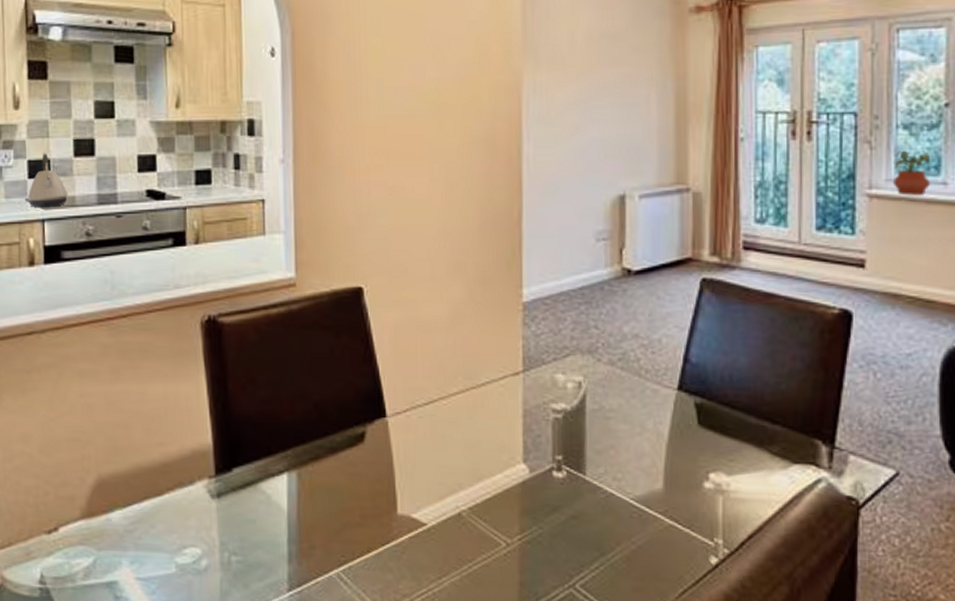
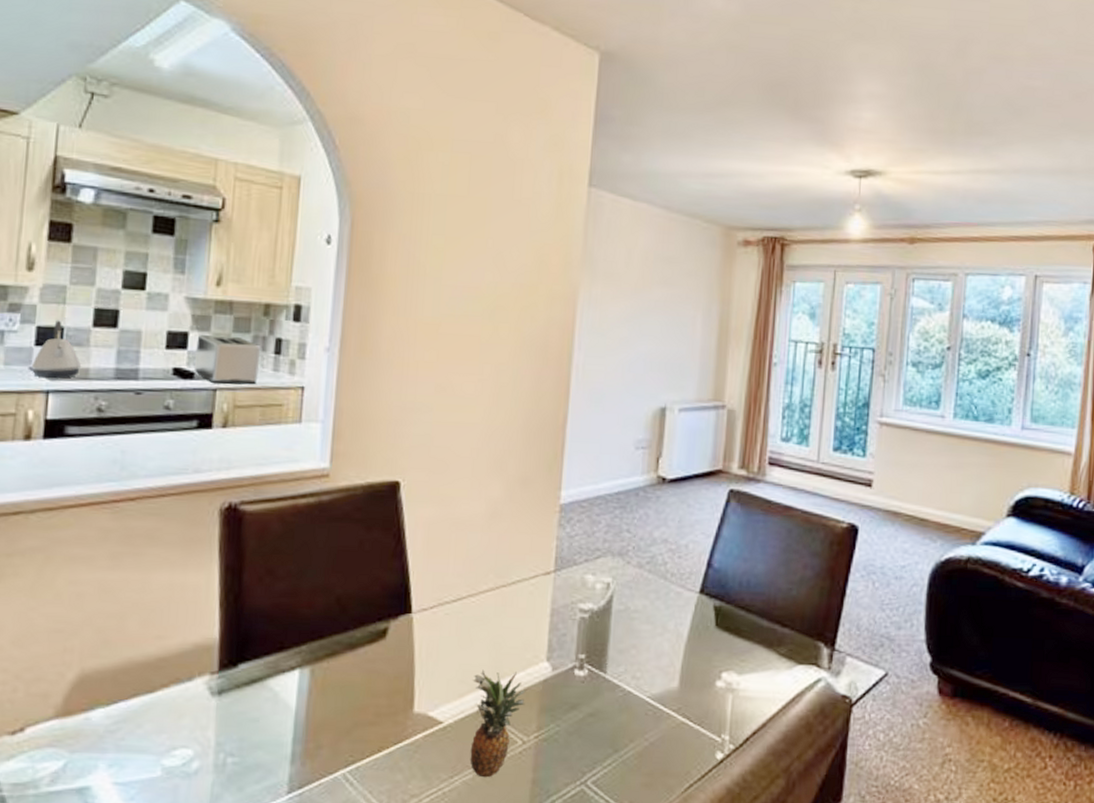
toaster: none [164,155,222,203] -> present [195,335,261,385]
fruit: none [451,472,506,579] -> present [470,669,526,778]
potted plant: present [892,150,931,197] -> none [900,384,933,427]

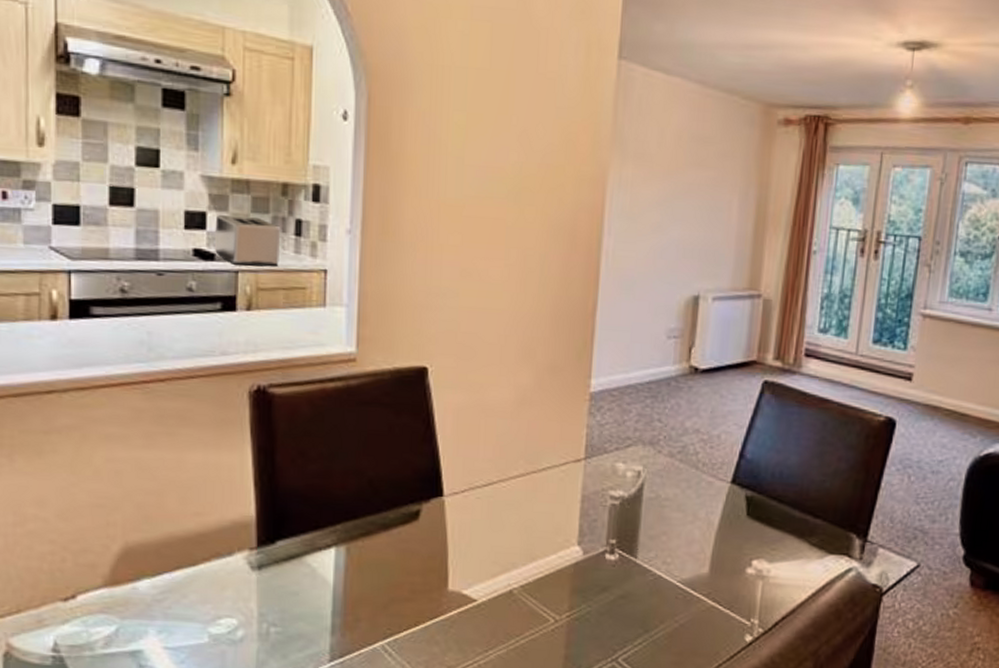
kettle: present [31,320,82,378] -> none [50,198,101,258]
fruit: present [470,669,526,778] -> none [504,551,558,653]

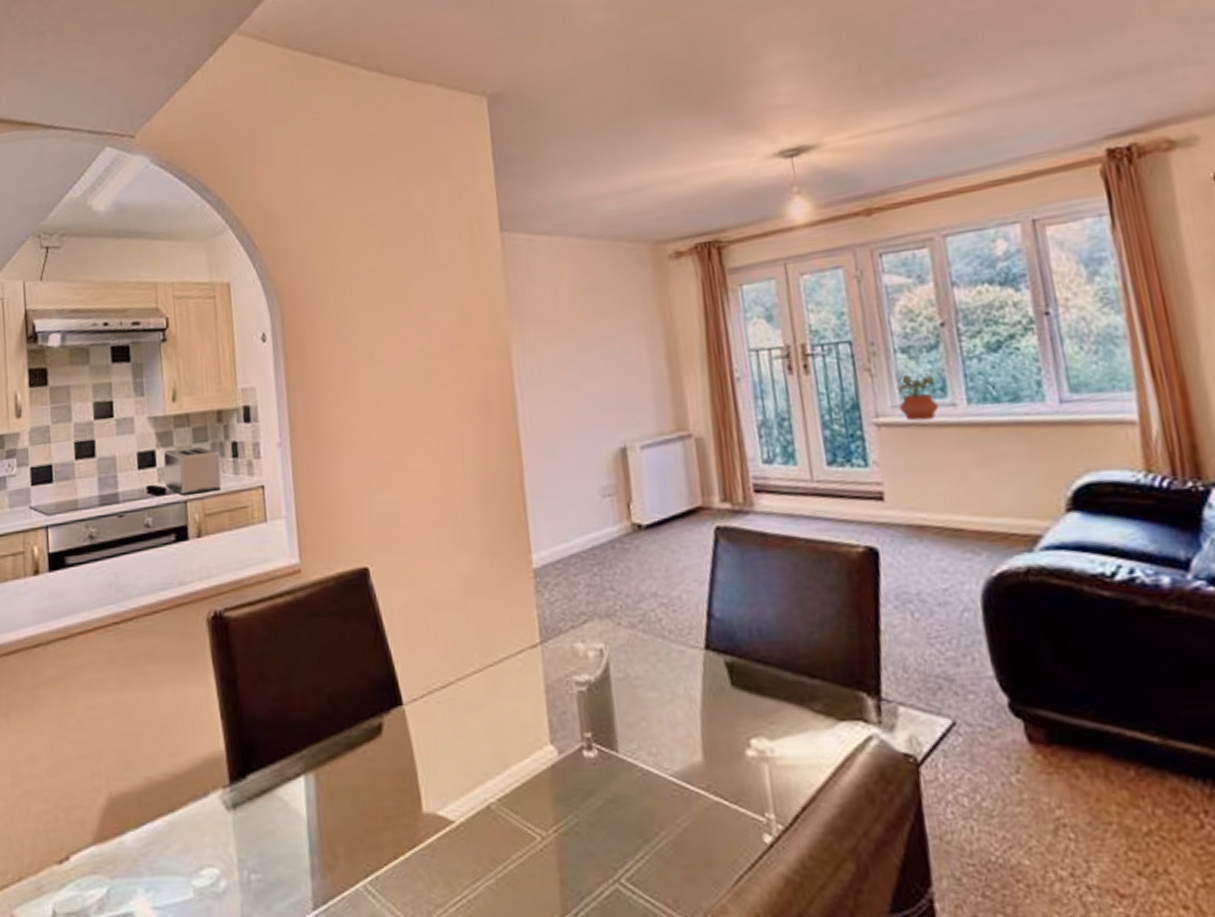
potted plant: none [945,275,981,320] -> present [896,372,940,422]

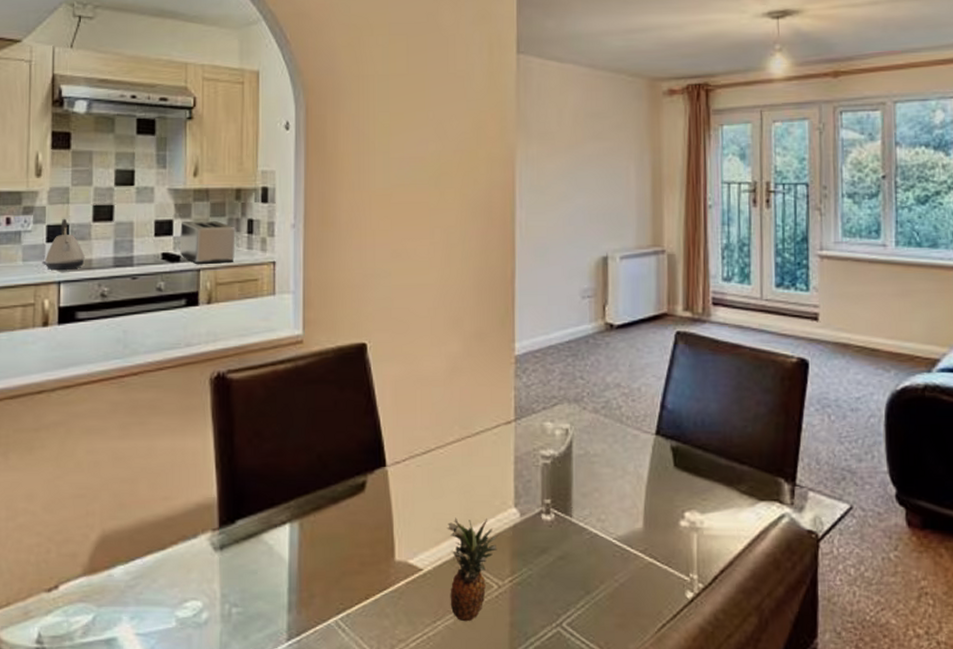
kettle: none [30,458,71,514] -> present [44,218,86,270]
fruit: none [476,759,537,881] -> present [446,517,498,622]
potted plant: present [896,372,940,422] -> none [840,216,873,257]

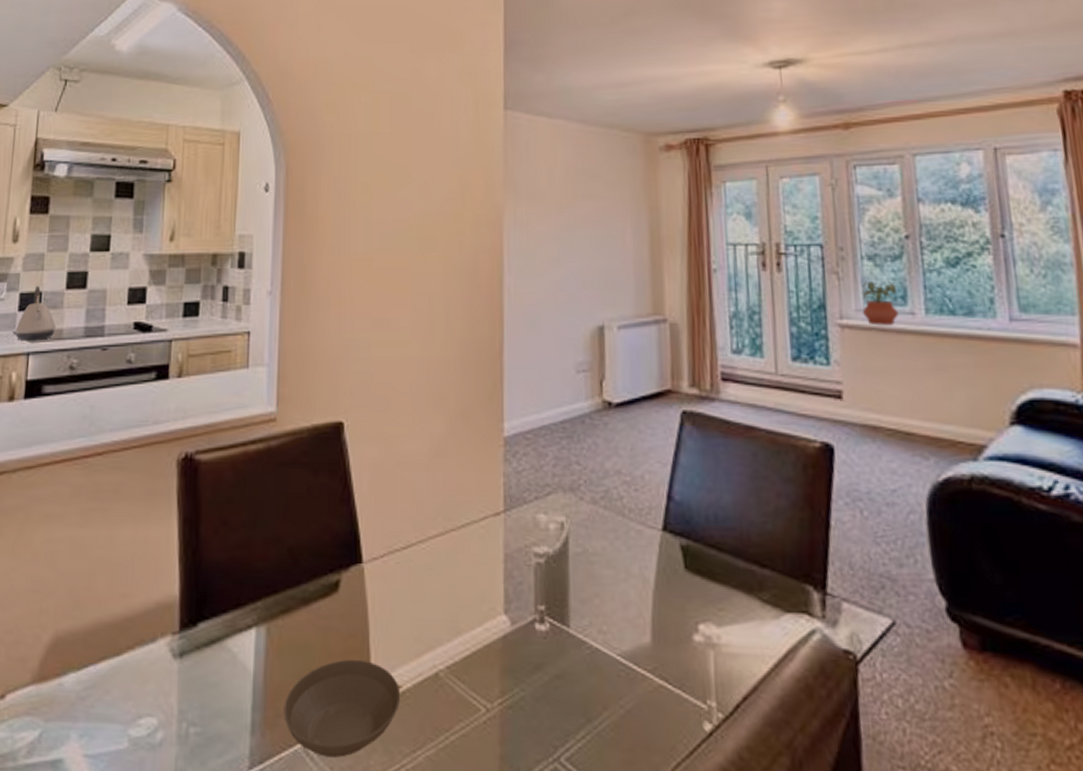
toaster: present [180,220,236,265] -> none [153,287,210,335]
bowl: none [317,548,422,629] -> present [284,659,401,758]
fruit: present [446,517,498,622] -> none [428,625,486,753]
potted plant: none [840,216,873,257] -> present [861,280,900,327]

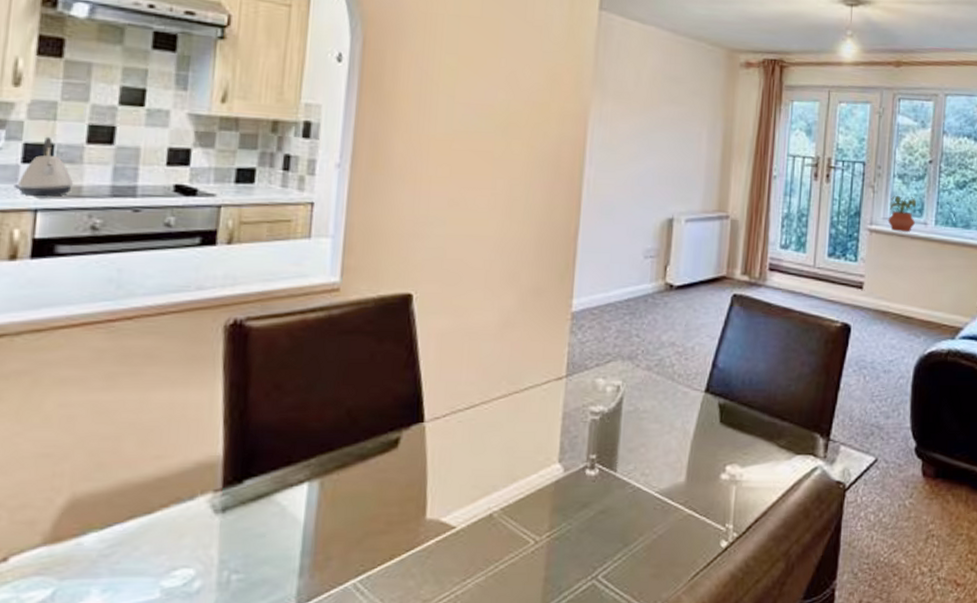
bowl: present [284,659,401,758] -> none [334,506,455,591]

